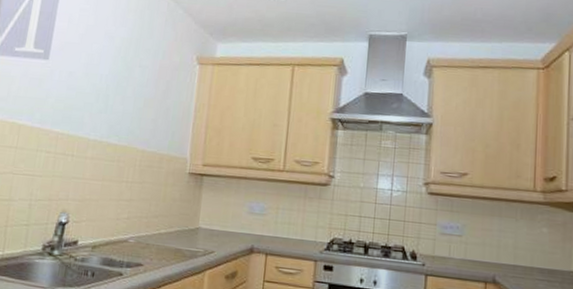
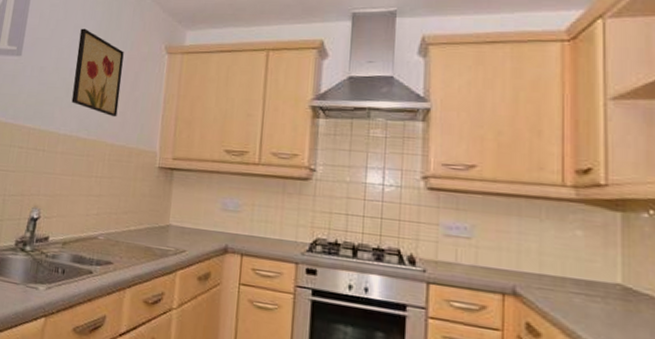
wall art: none [102,35,156,124] -> present [71,28,124,117]

